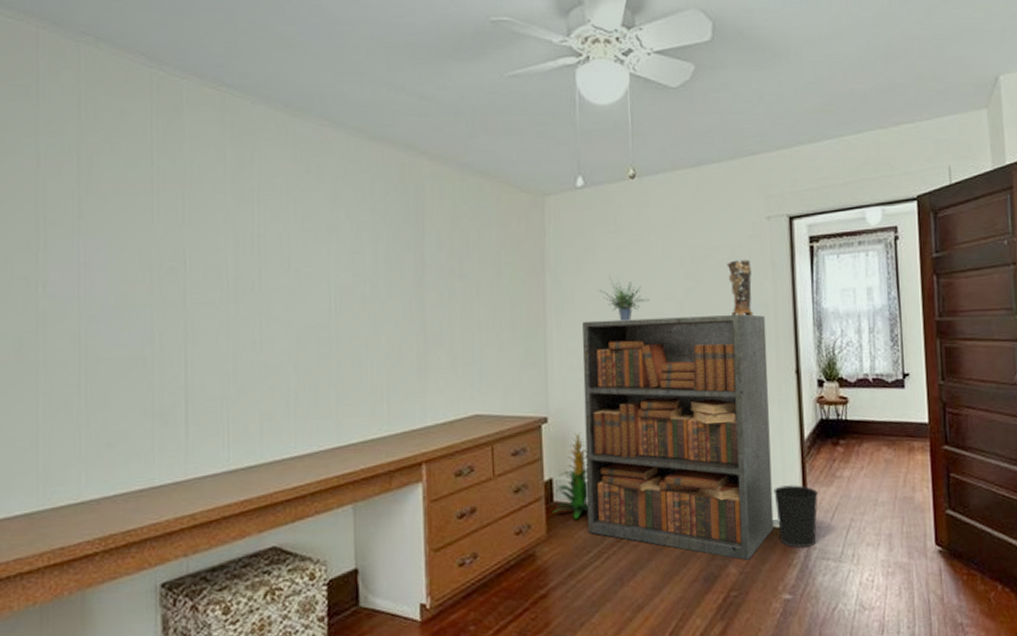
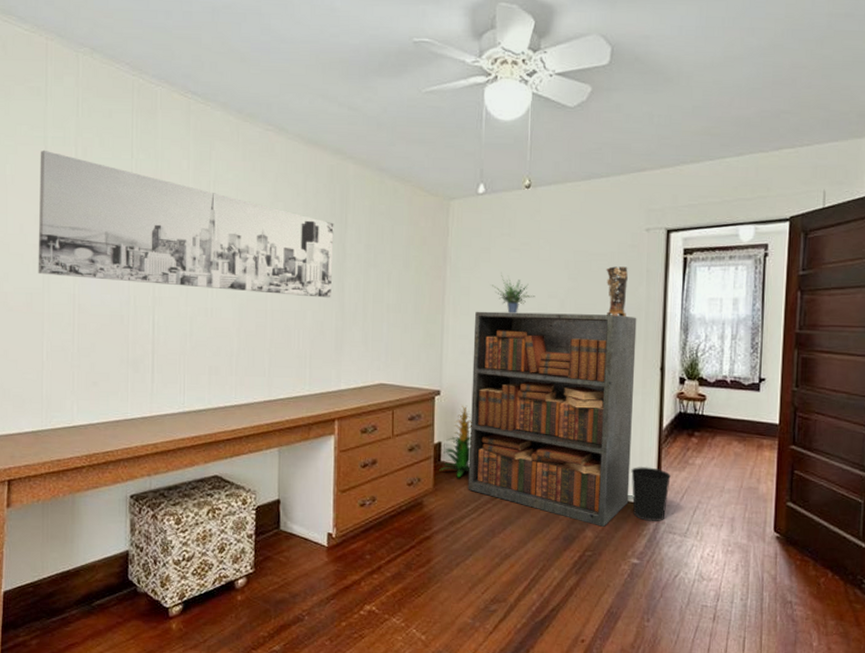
wall art: none [29,160,410,318] -> present [38,149,334,298]

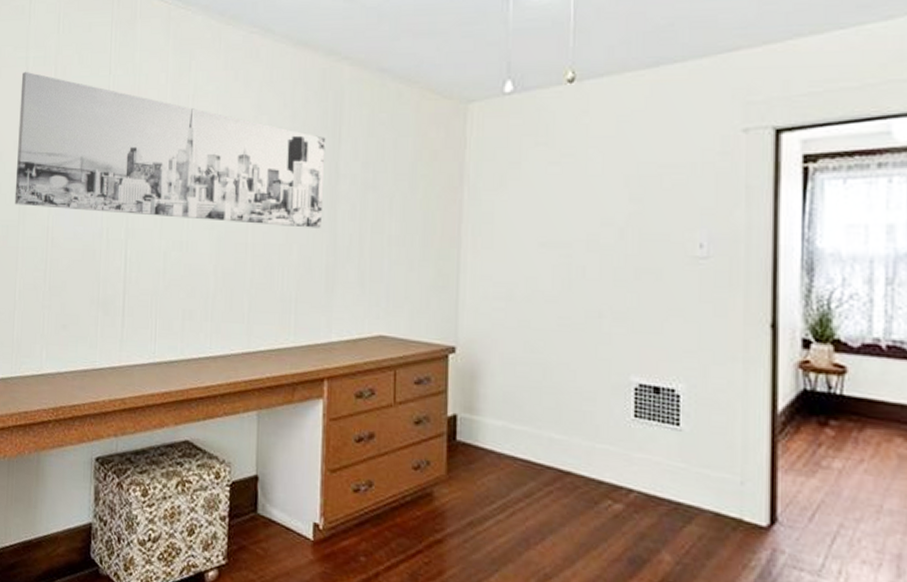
indoor plant: present [439,405,472,478] -> none [454,367,498,464]
bookcase: present [468,311,637,527] -> none [492,244,733,549]
potted plant: present [491,273,536,313] -> none [522,193,583,247]
decorative vase: present [606,266,628,317] -> none [684,182,717,251]
wastebasket: present [631,467,671,522] -> none [729,466,793,550]

